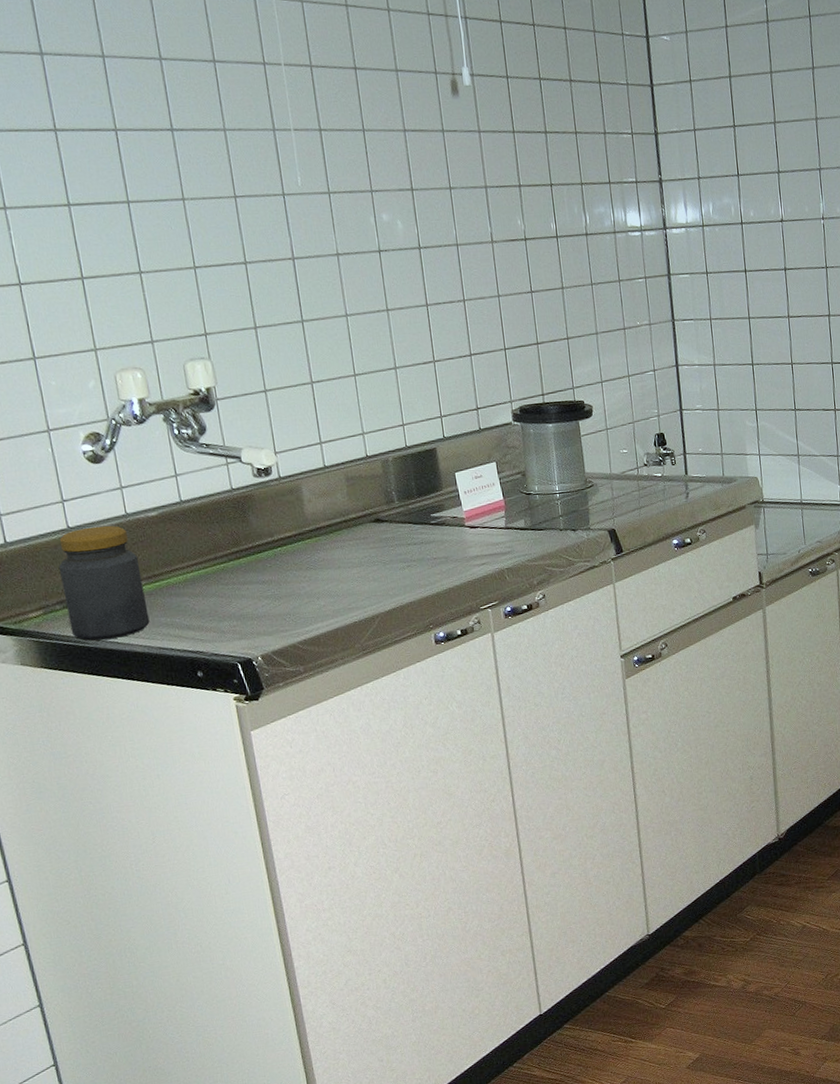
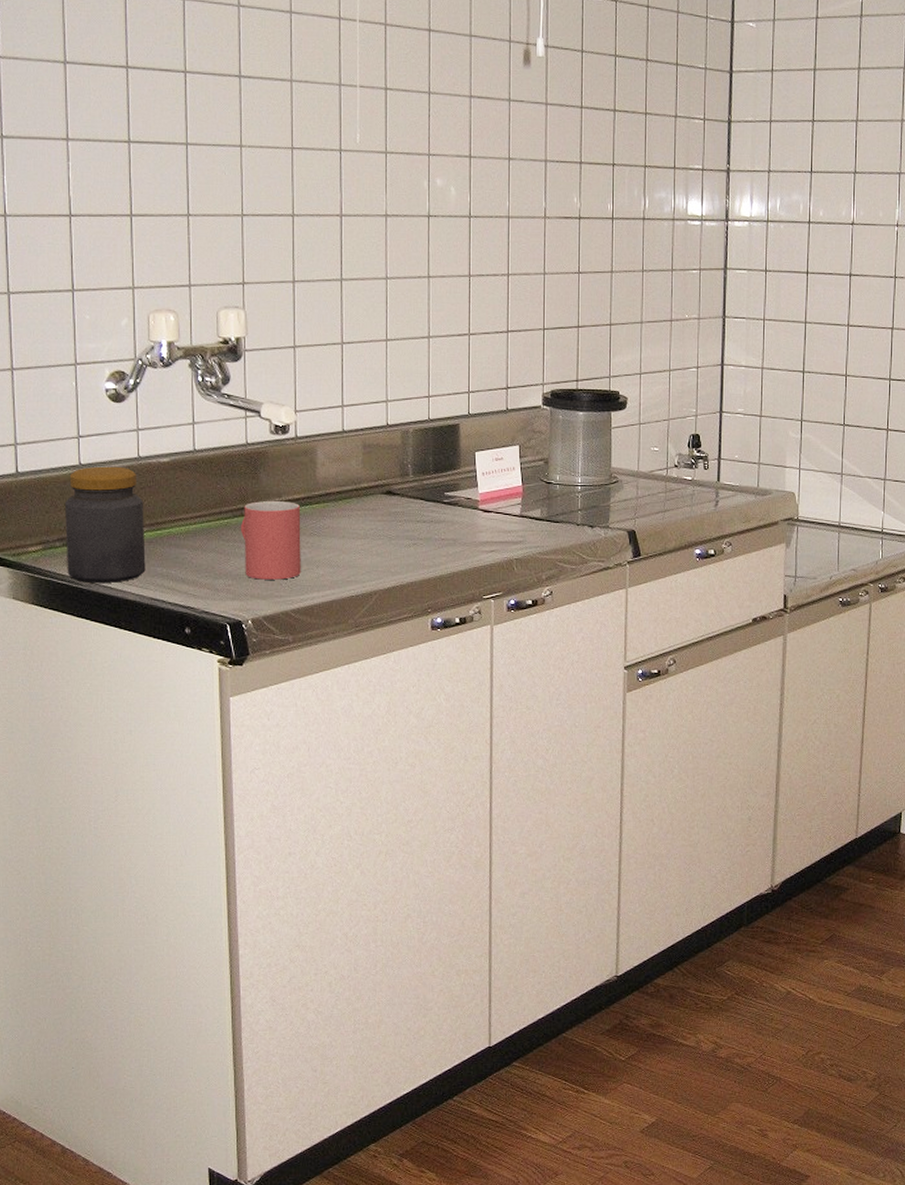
mug: none [237,540,303,618] -> present [240,501,301,580]

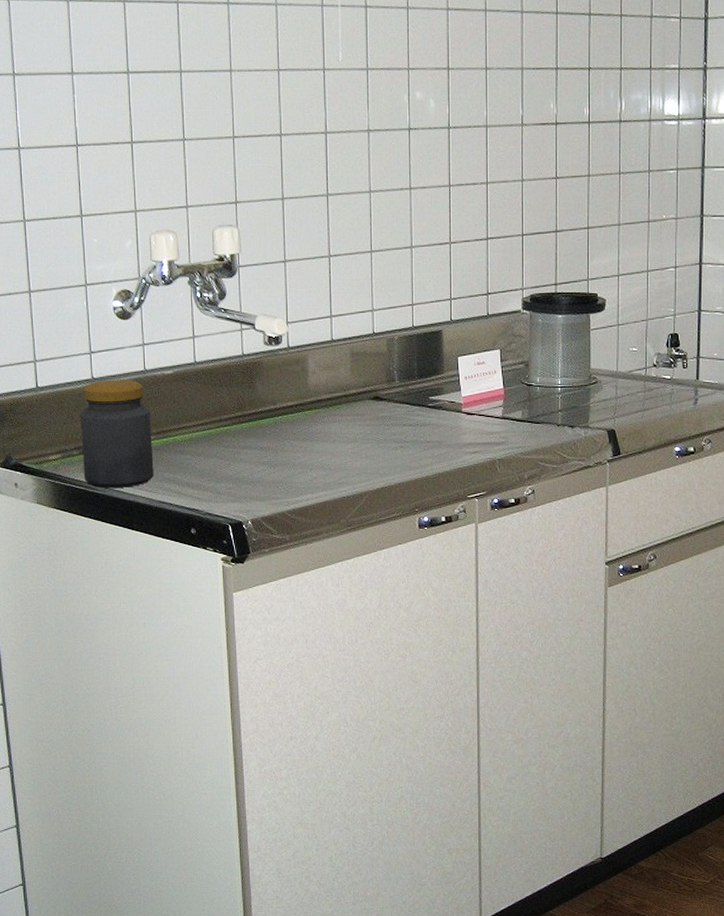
mug: present [240,501,301,580] -> none [238,409,296,483]

